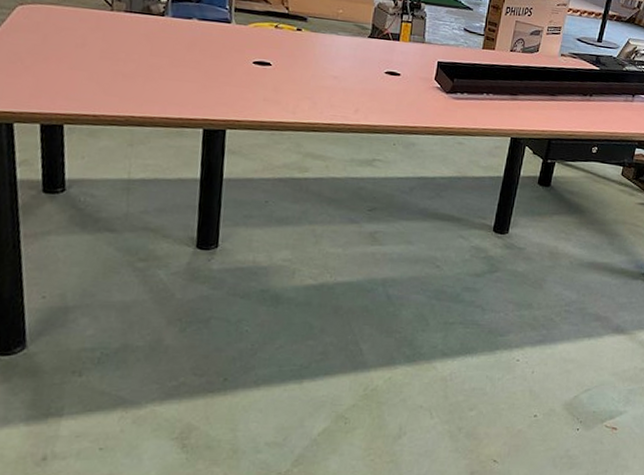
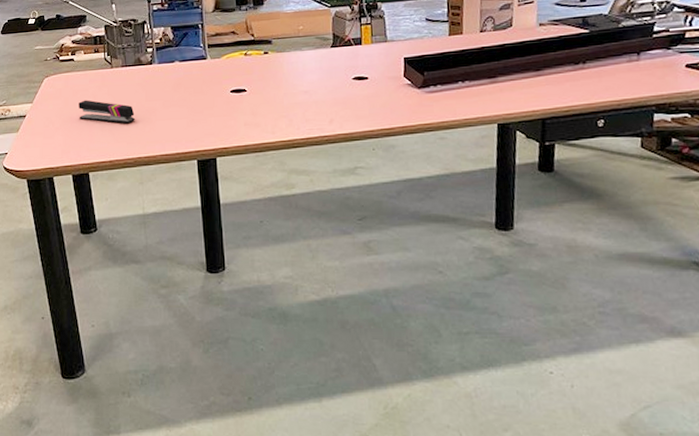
stapler: none [60,40,134,77] -> present [79,100,135,124]

